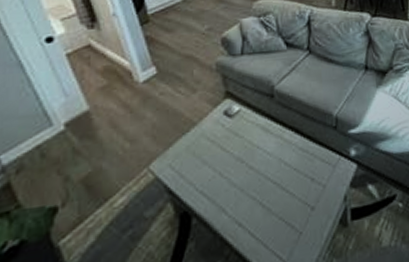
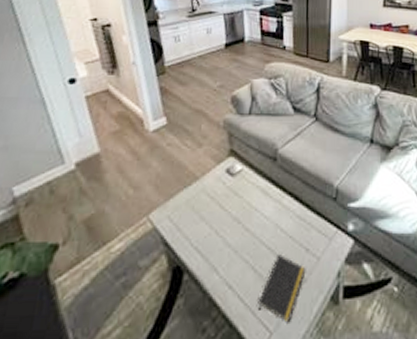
notepad: none [269,187,313,251] -> present [257,254,306,323]

